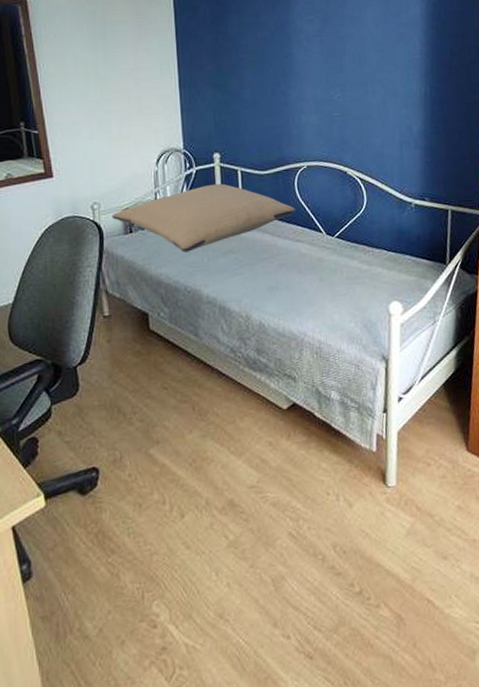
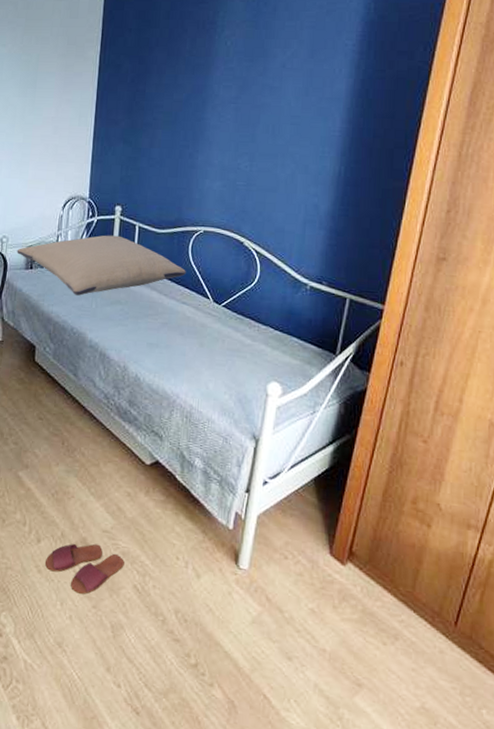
slippers: none [193,502,276,558] -> present [45,544,124,594]

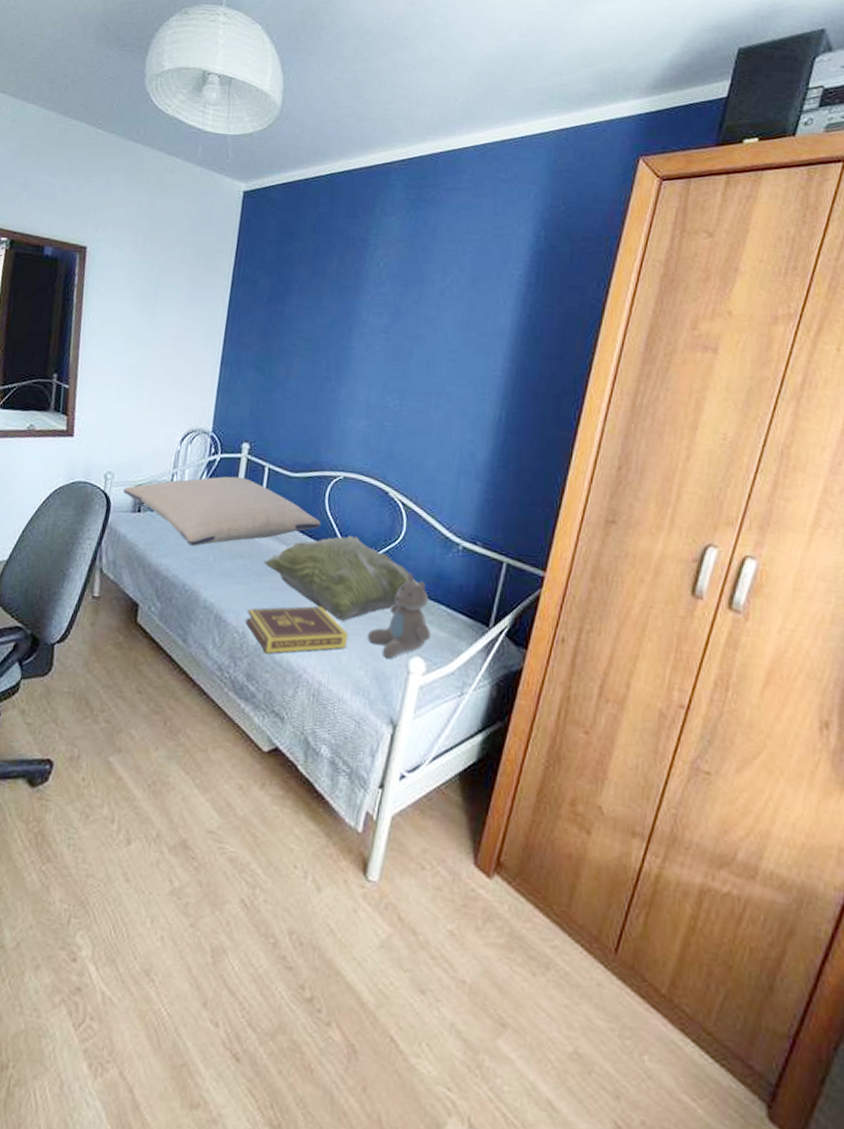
slippers: present [45,544,124,594] -> none [135,847,231,910]
book: none [126,341,214,383] -> present [245,606,349,654]
cushion: none [138,280,279,354] -> present [263,535,425,621]
stuffed animal: none [231,310,285,384] -> present [368,572,431,658]

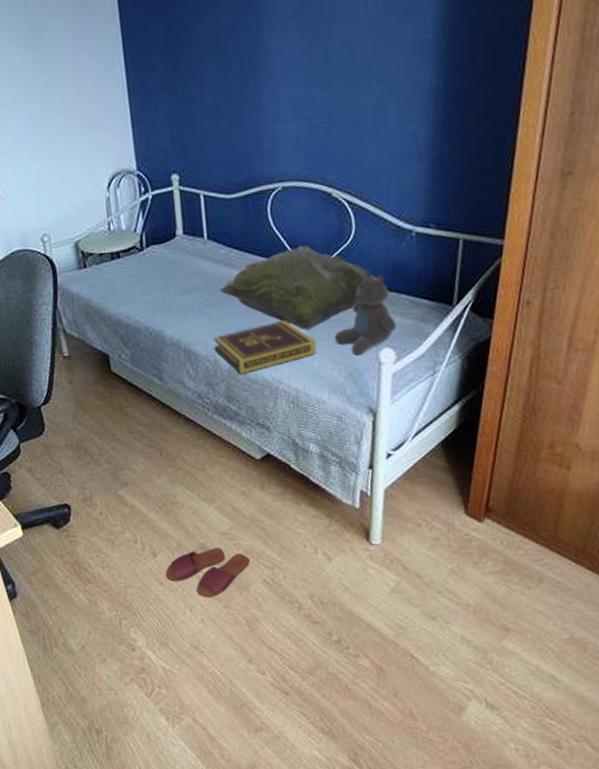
pillow: present [123,476,321,547] -> none [63,210,269,290]
slippers: none [135,847,231,910] -> present [166,547,250,597]

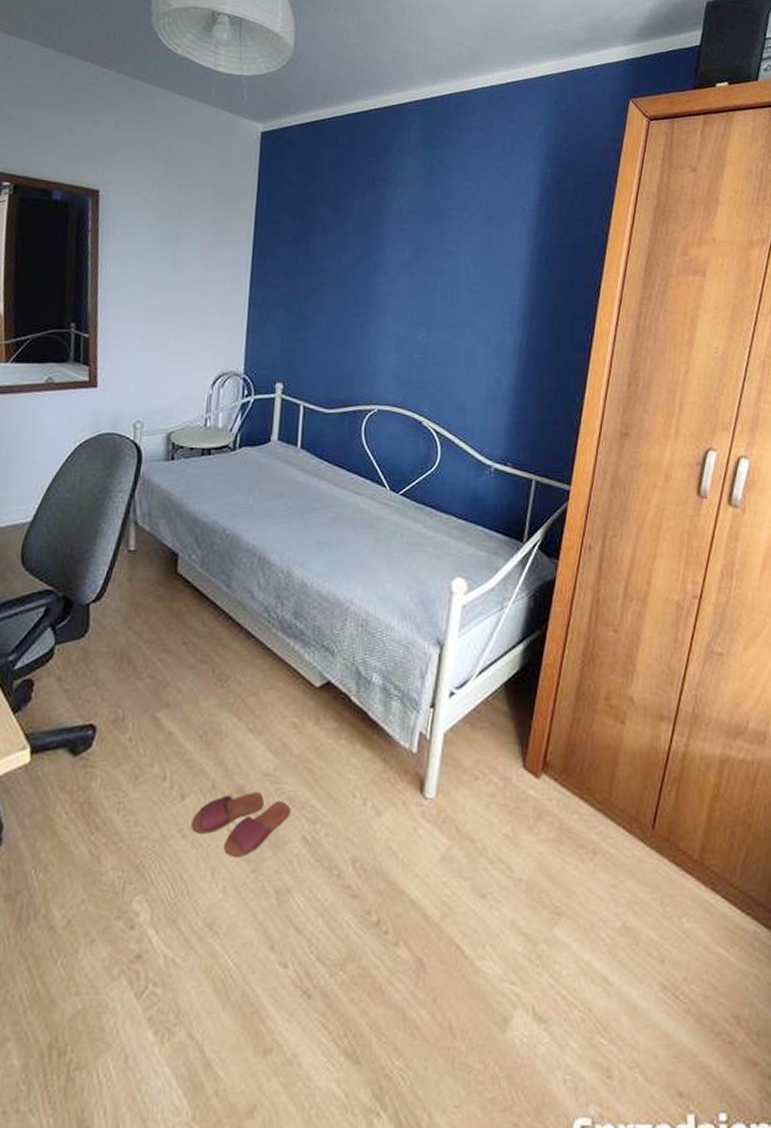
book: present [213,320,317,374] -> none [290,537,392,590]
cushion: present [219,245,384,330] -> none [304,466,462,550]
stuffed animal: present [335,269,396,355] -> none [411,497,470,581]

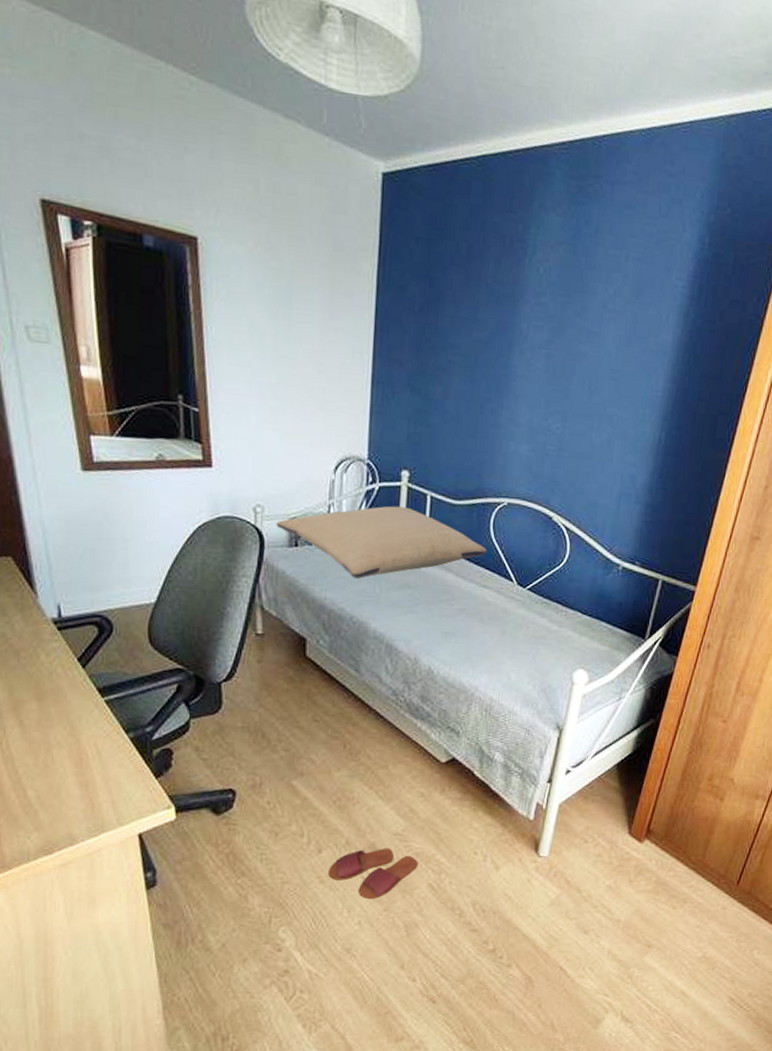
pillow: none [154,417,359,490] -> present [276,505,487,579]

